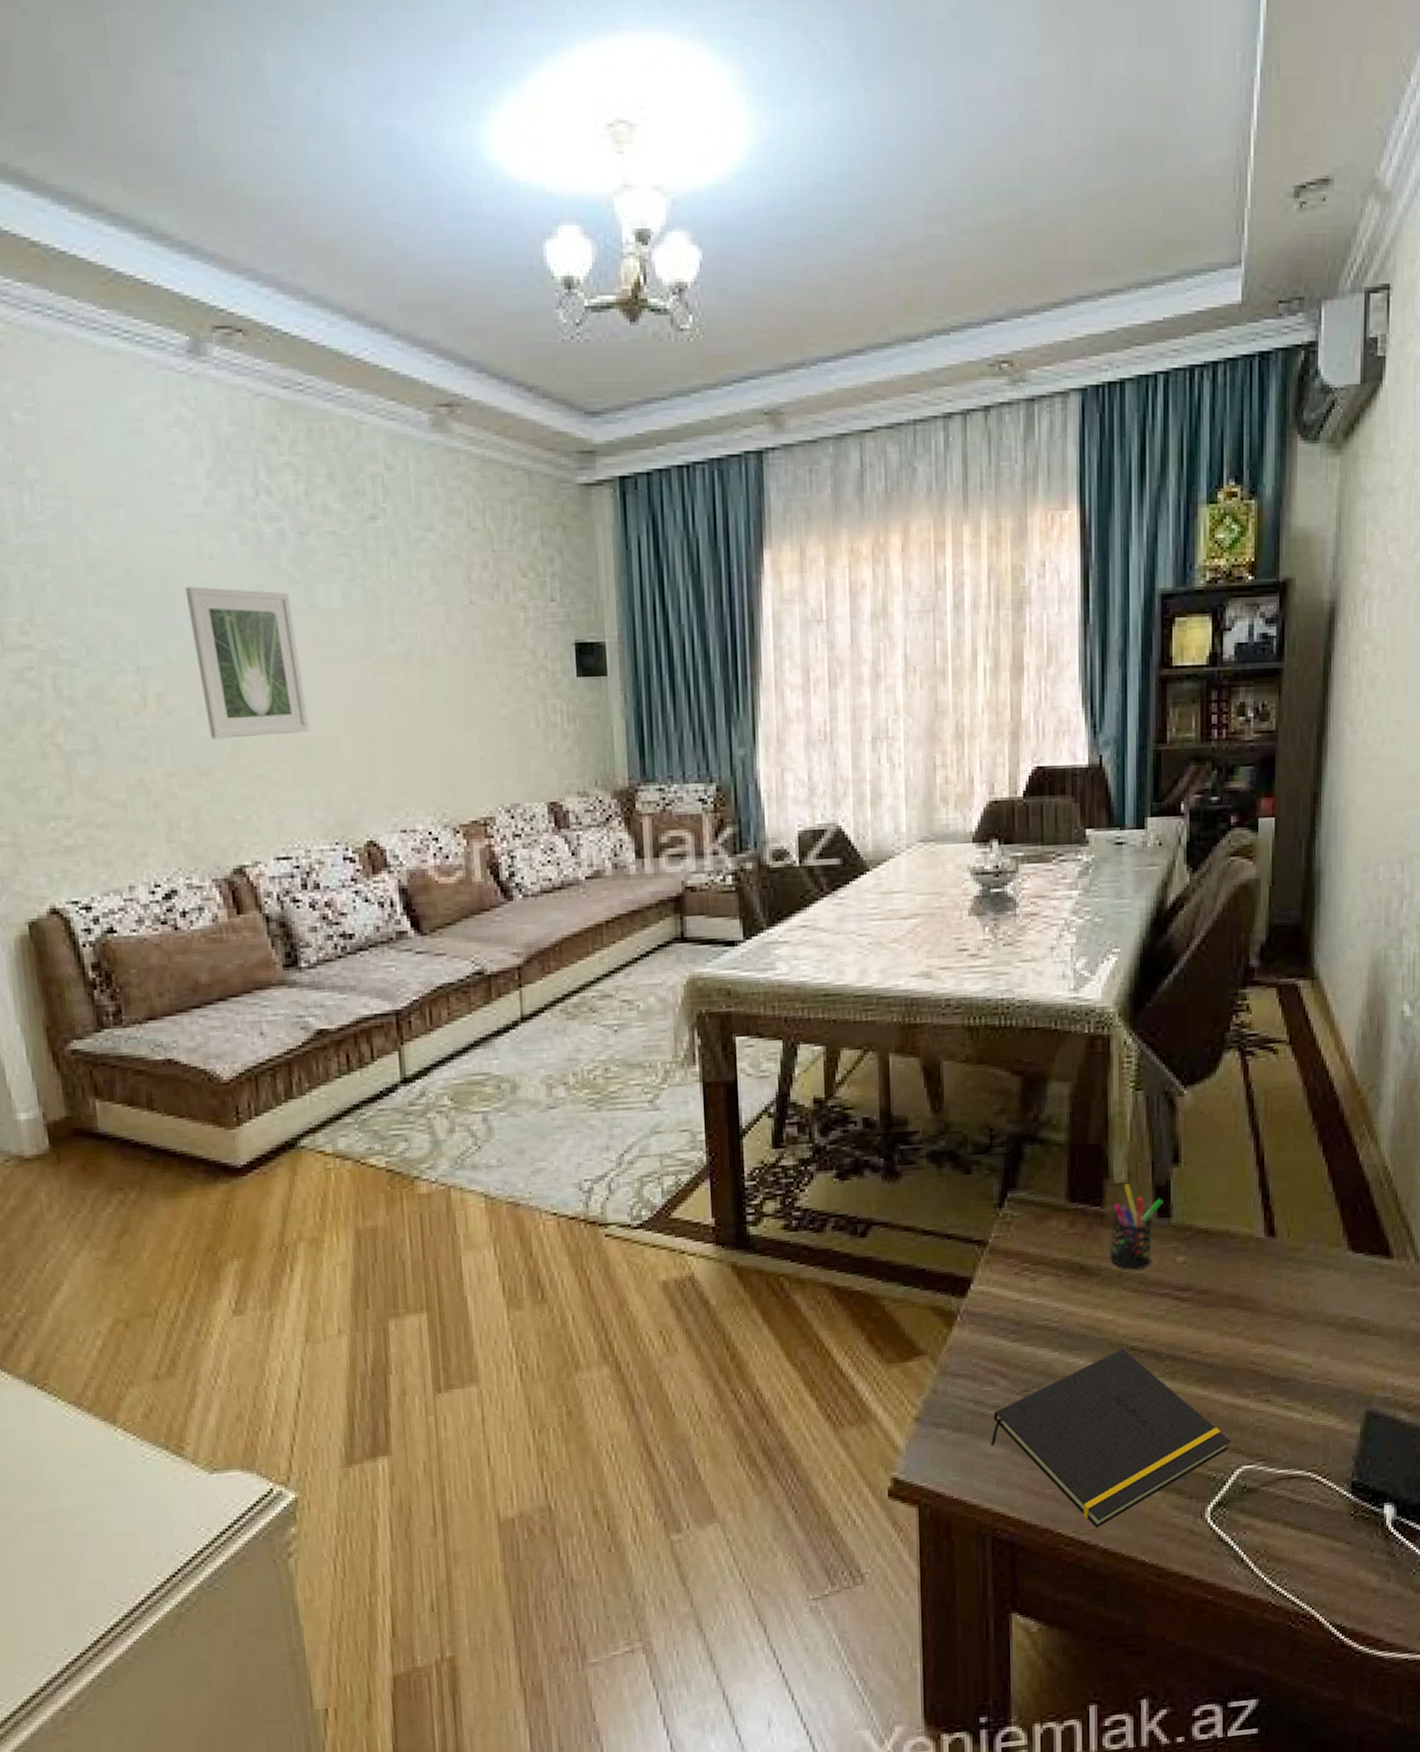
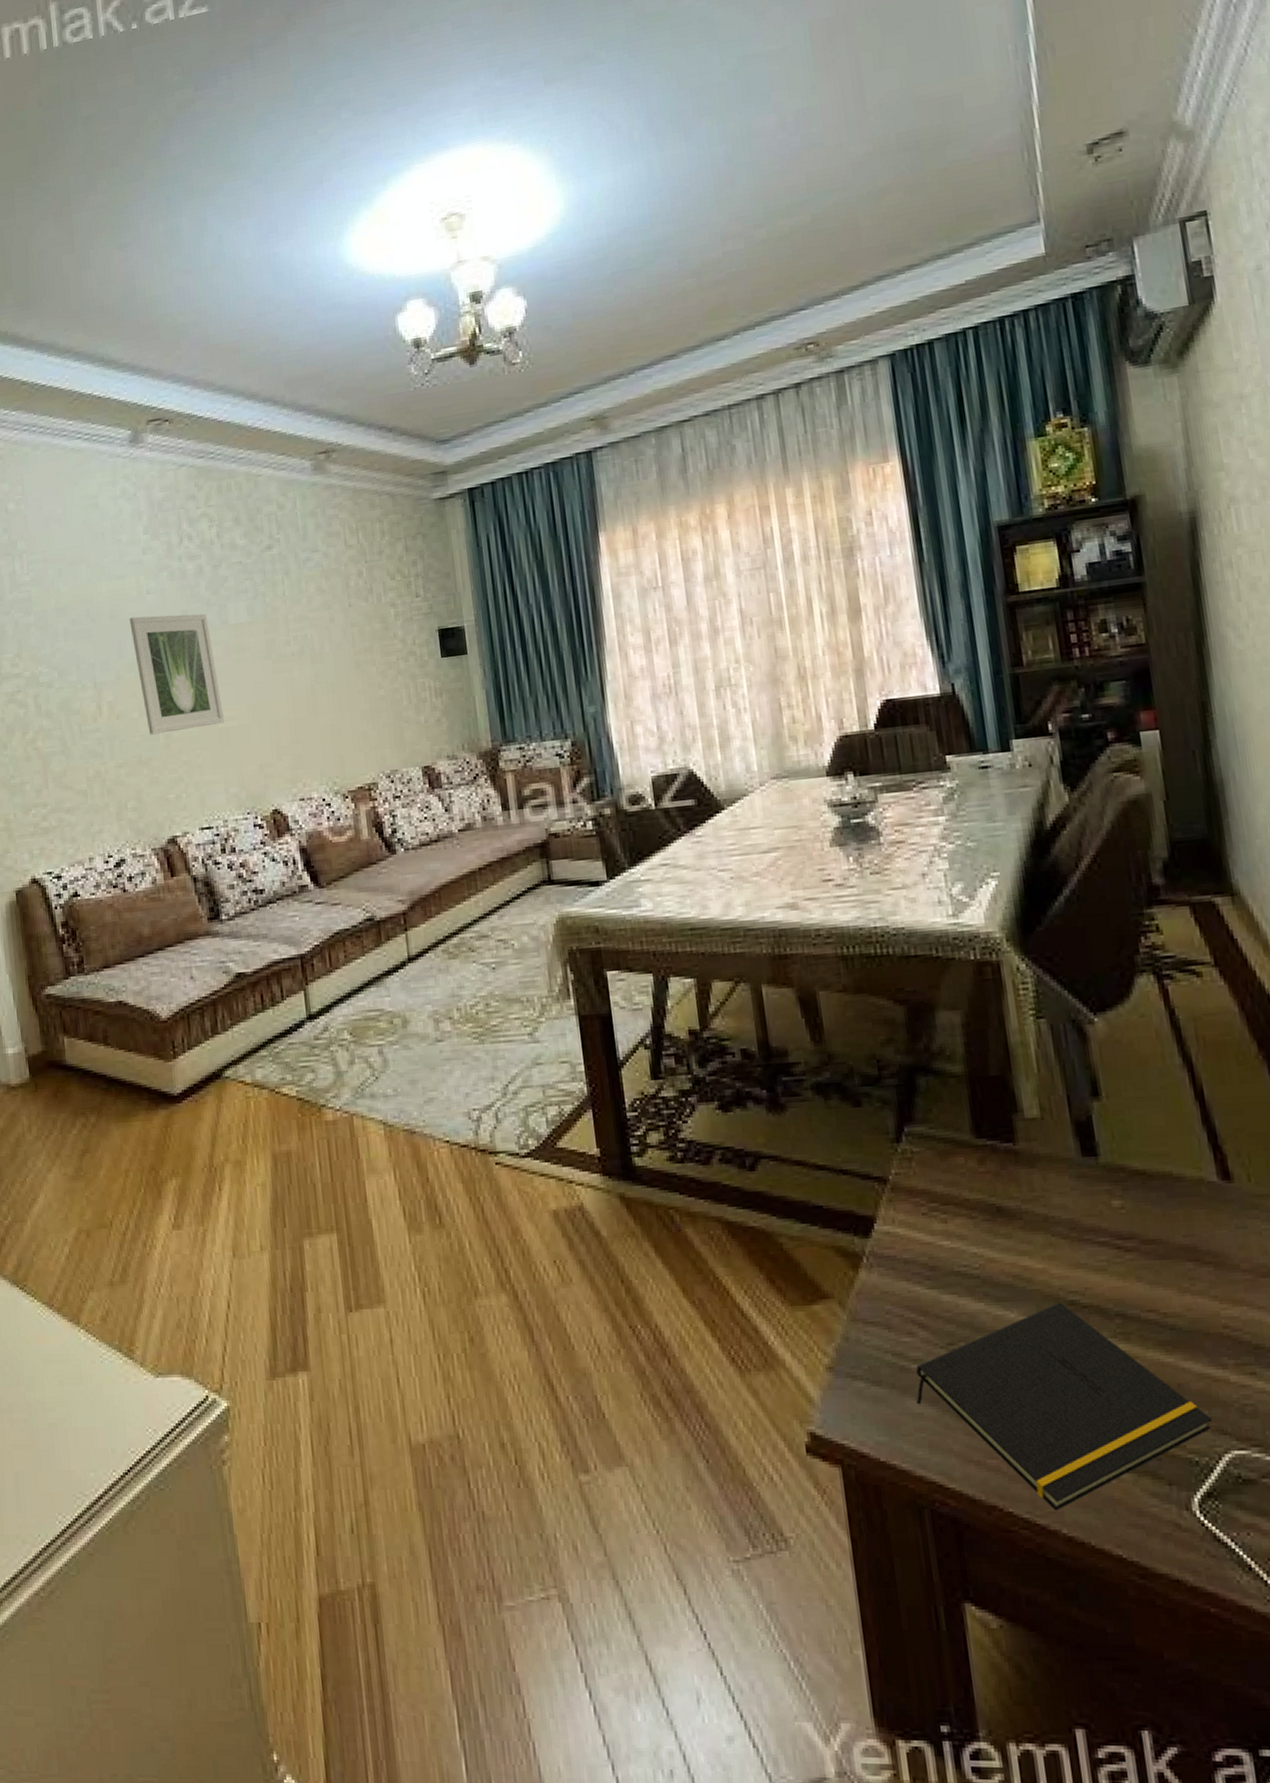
pen holder: present [1109,1184,1164,1270] -> none [1025,1119,1087,1214]

